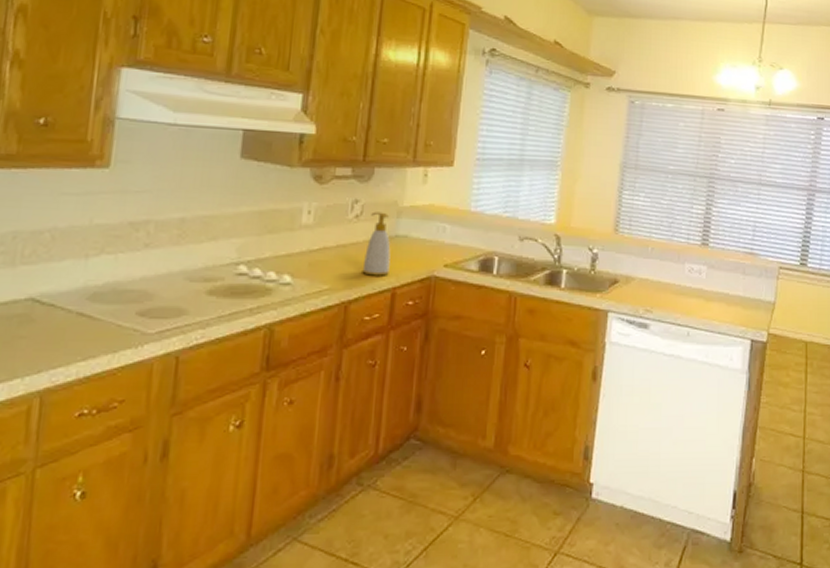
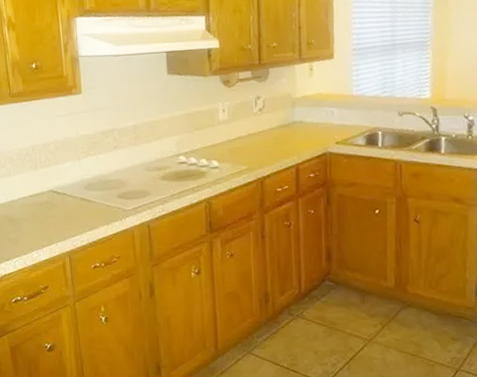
soap bottle: present [362,211,391,276] -> none [270,104,292,156]

